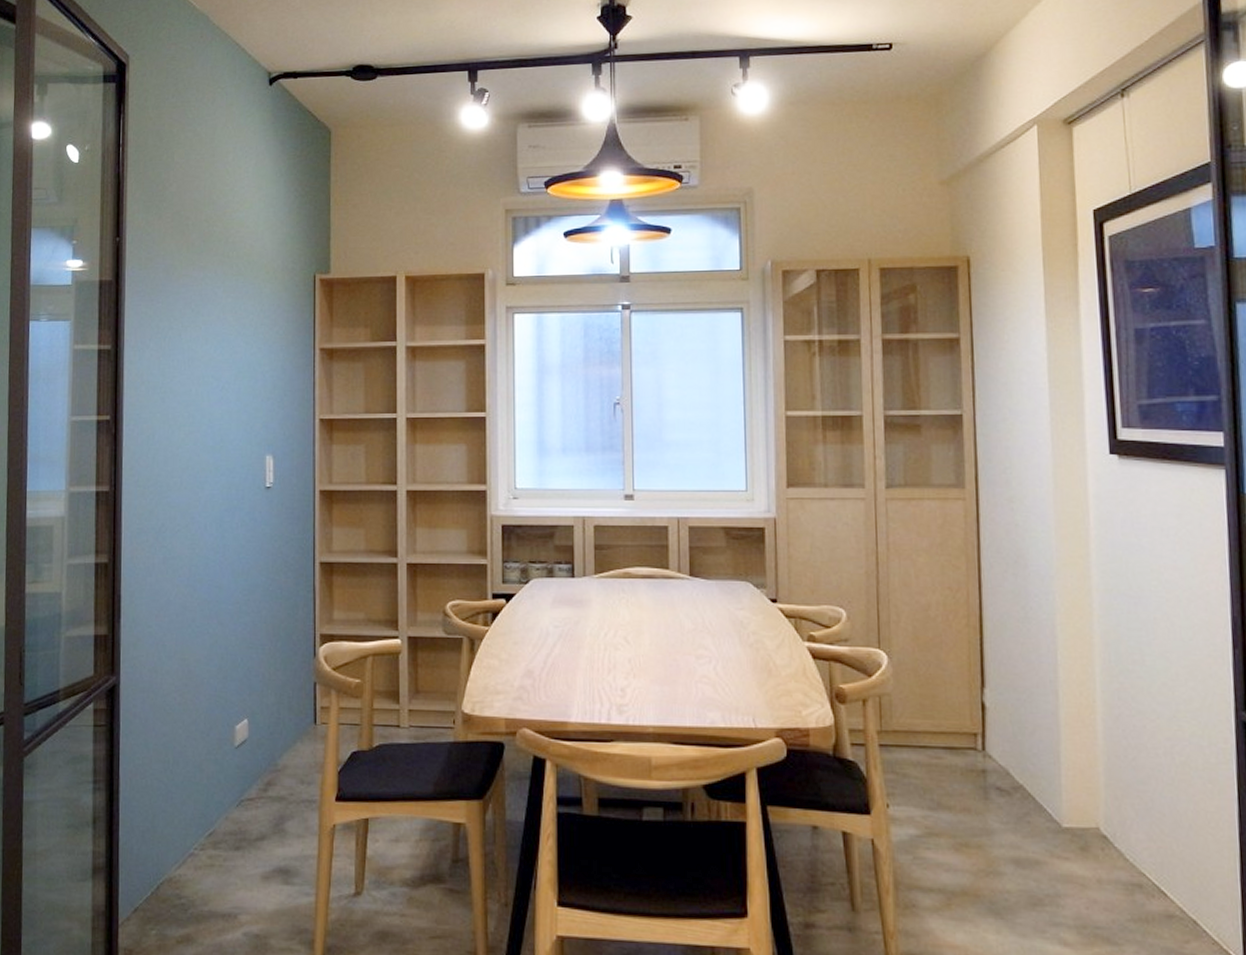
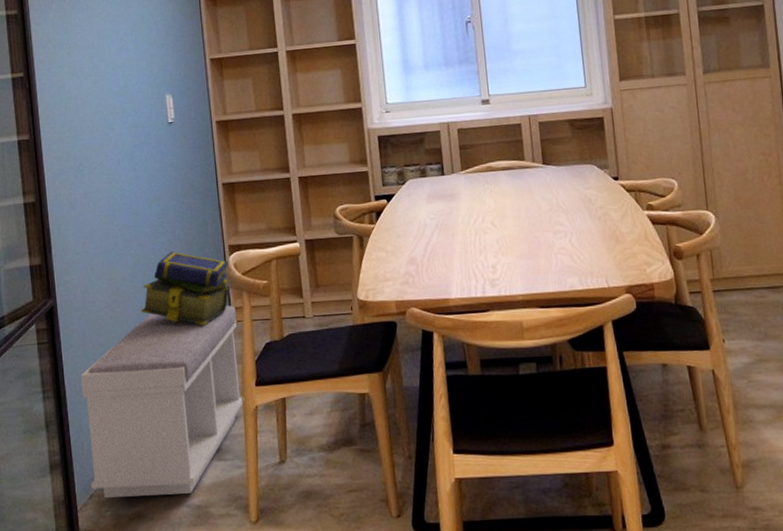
bench: none [136,704,322,919] -> present [80,305,245,498]
stack of books: none [213,635,320,724] -> present [140,251,230,326]

